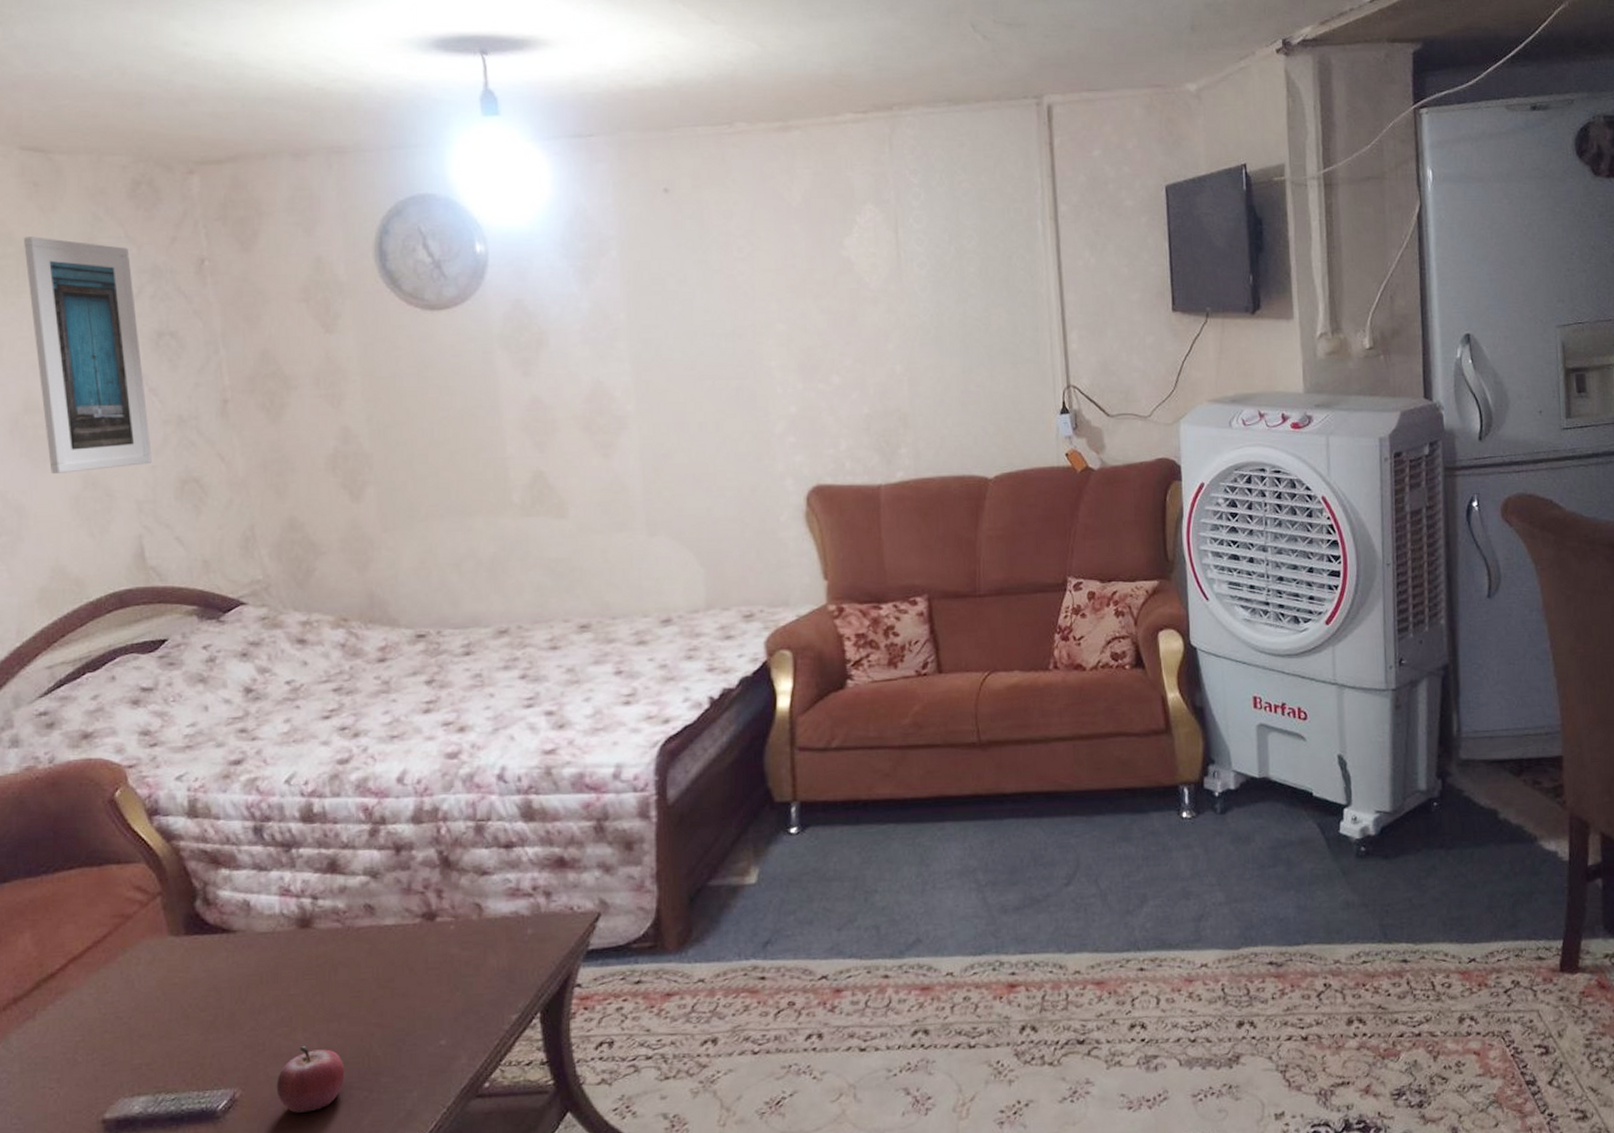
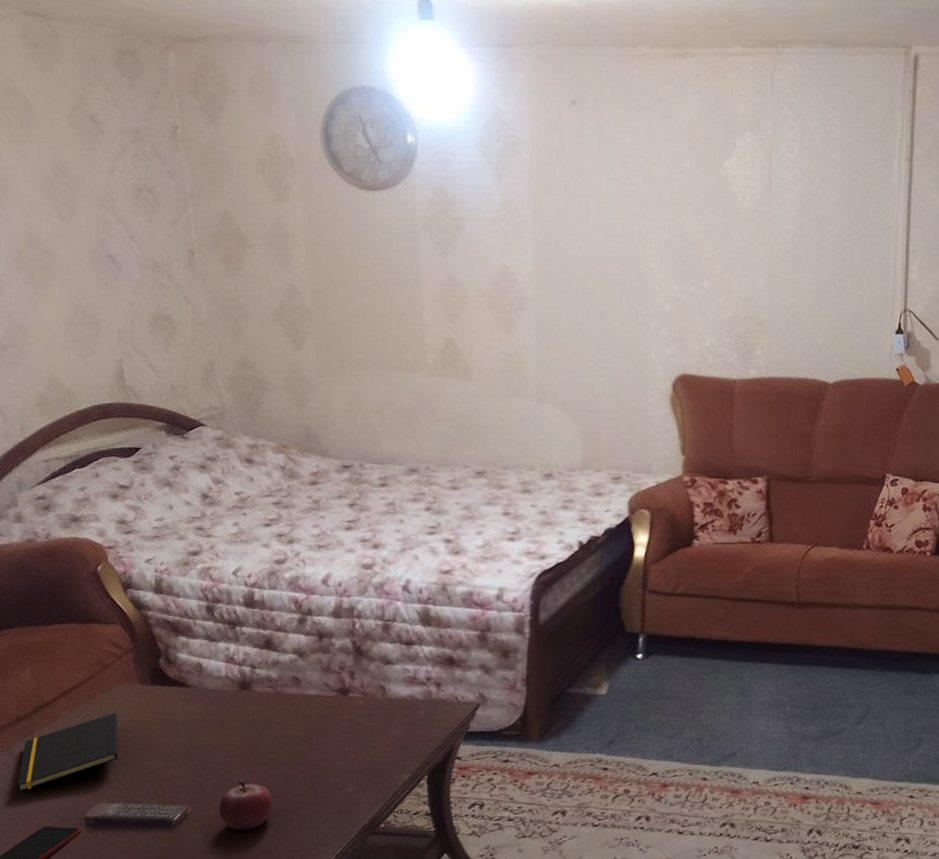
notepad: none [14,976,145,1096] -> present [17,712,119,792]
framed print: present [23,237,153,473] -> none [26,92,132,301]

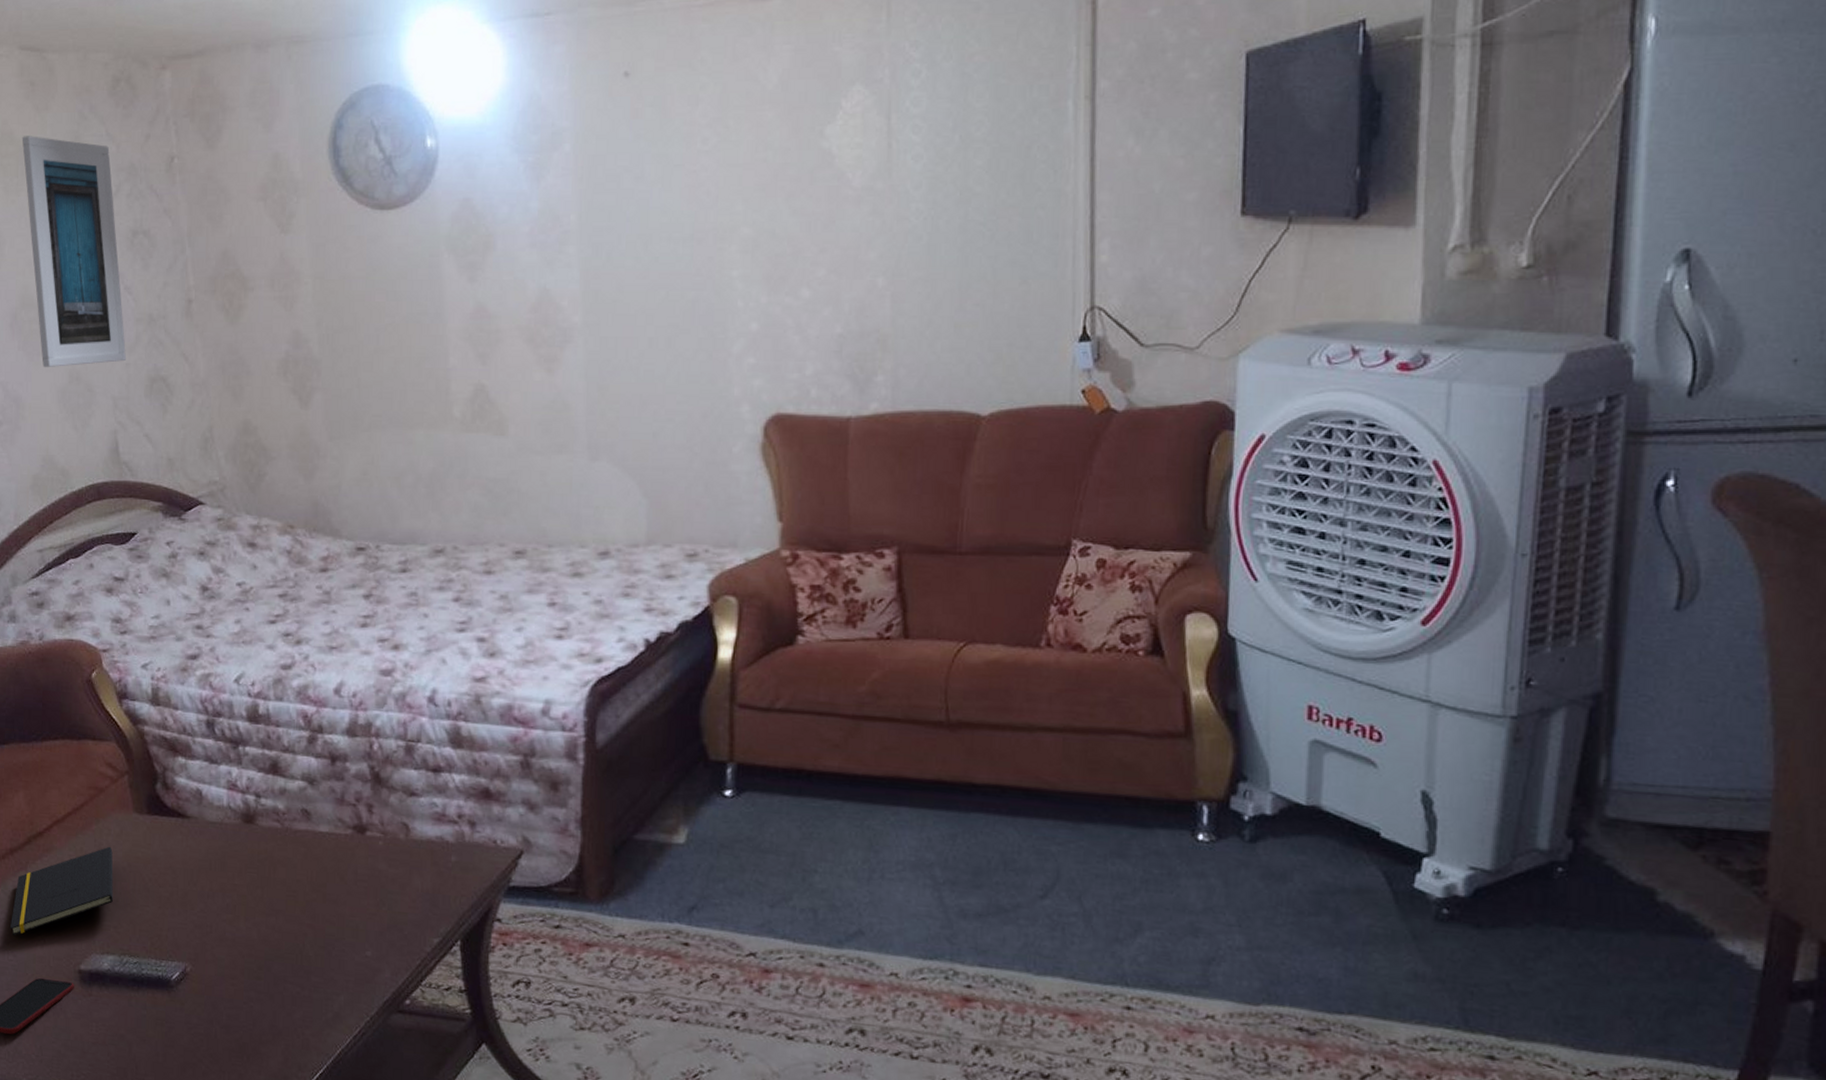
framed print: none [26,92,132,301] -> present [22,136,127,367]
fruit: present [219,780,273,830] -> none [221,934,280,997]

